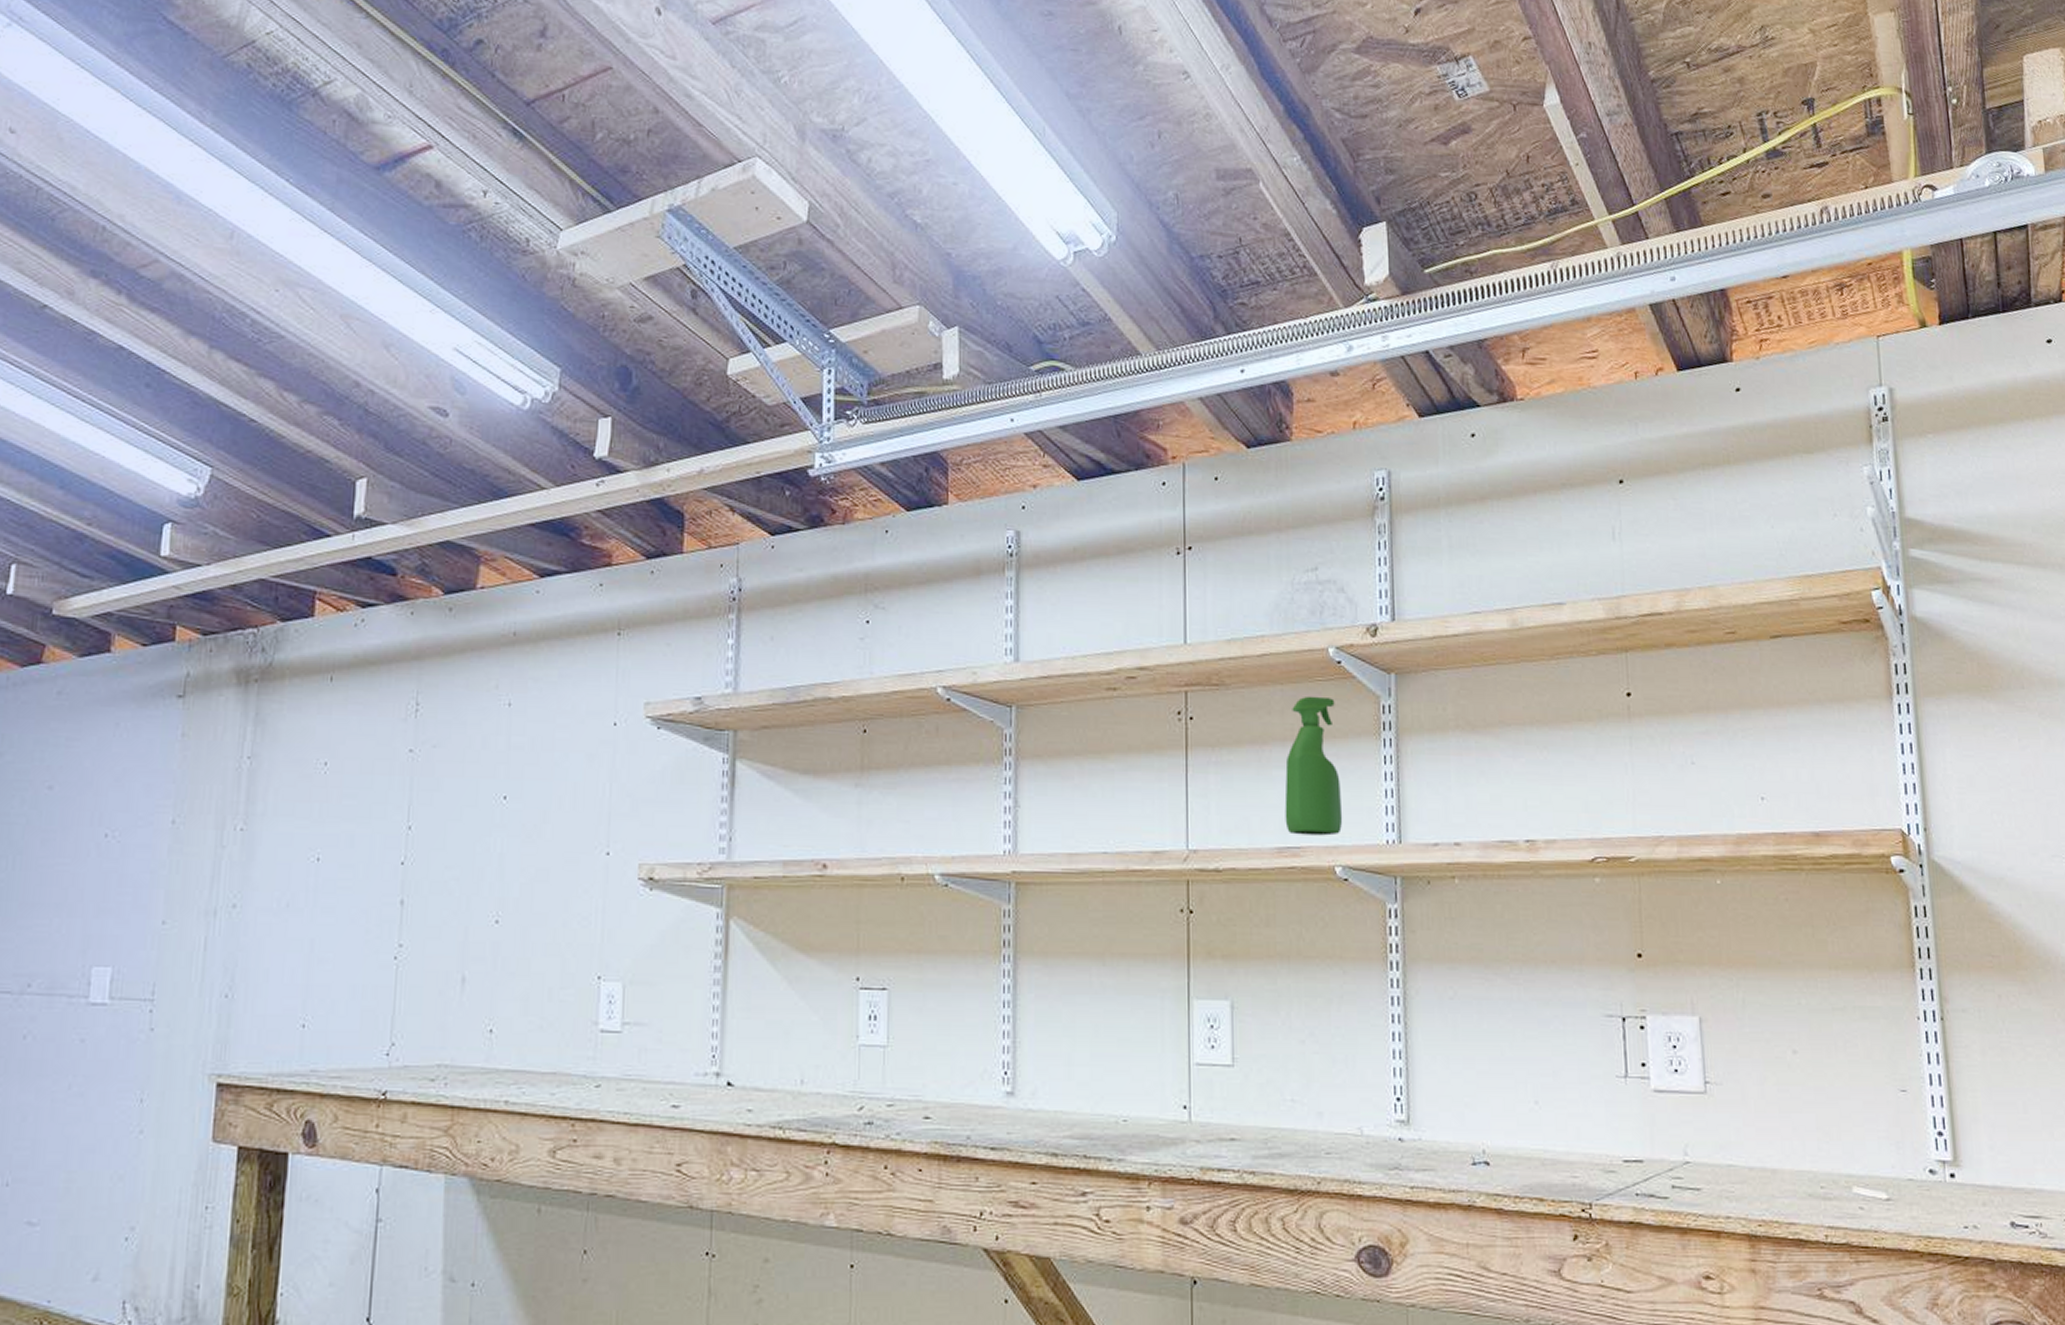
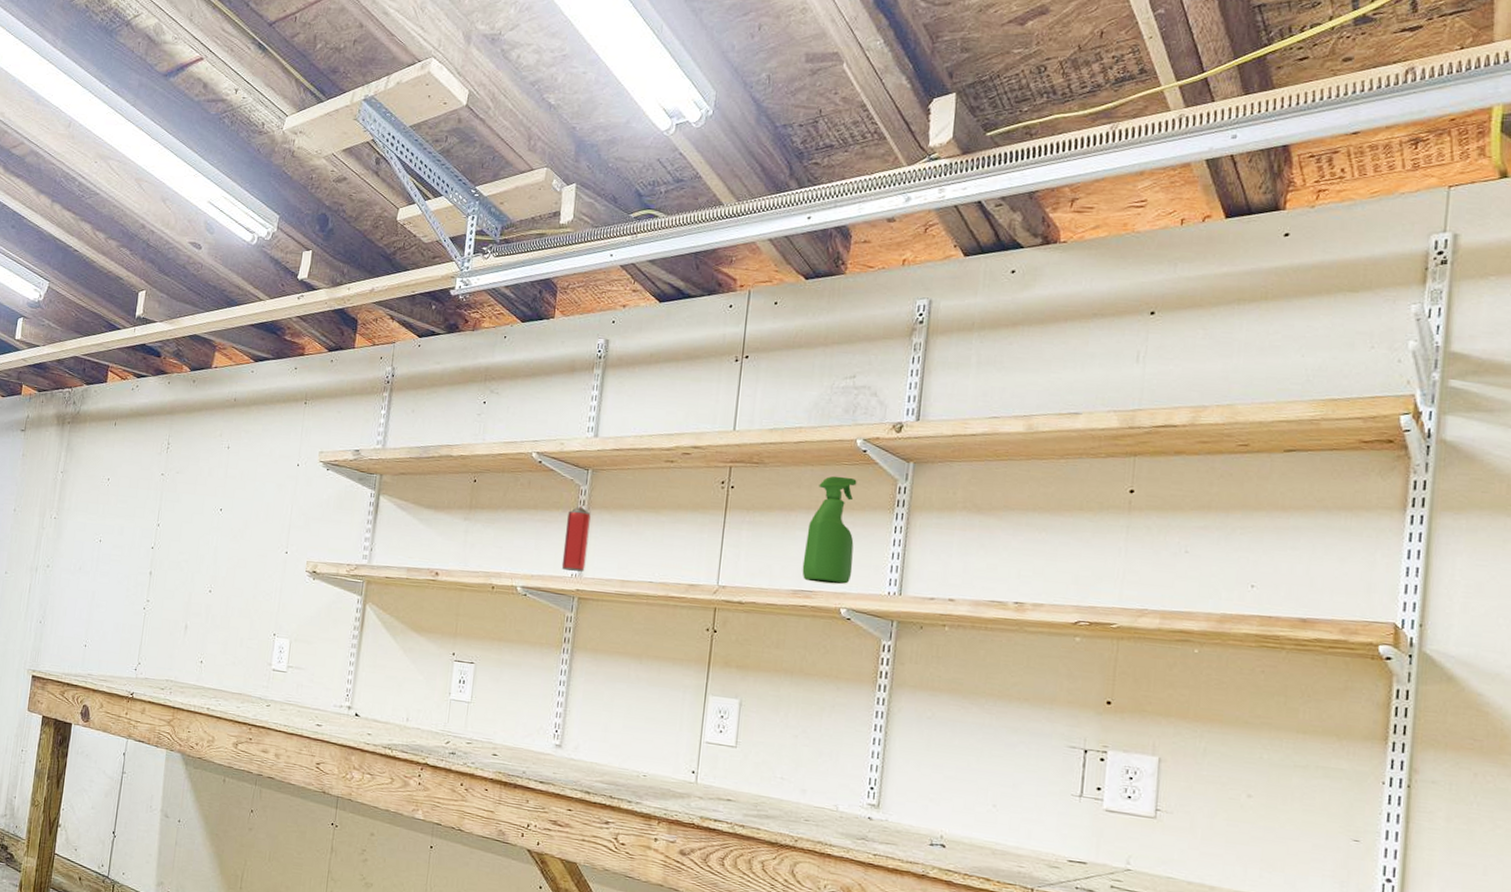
aerosol can: none [990,753,1020,846] -> present [561,504,591,572]

